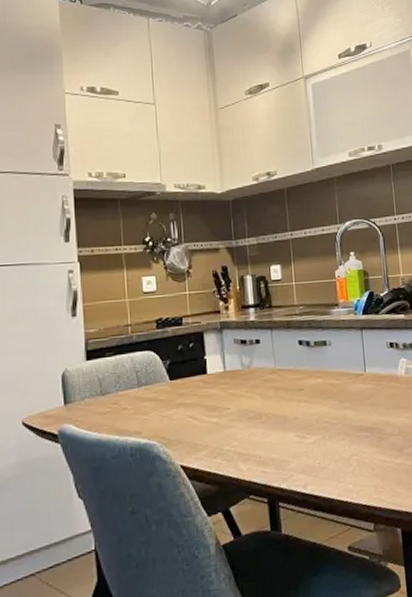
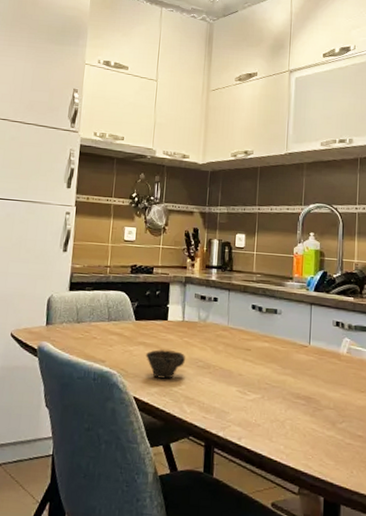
cup: none [188,406,233,440] -> present [146,349,185,379]

